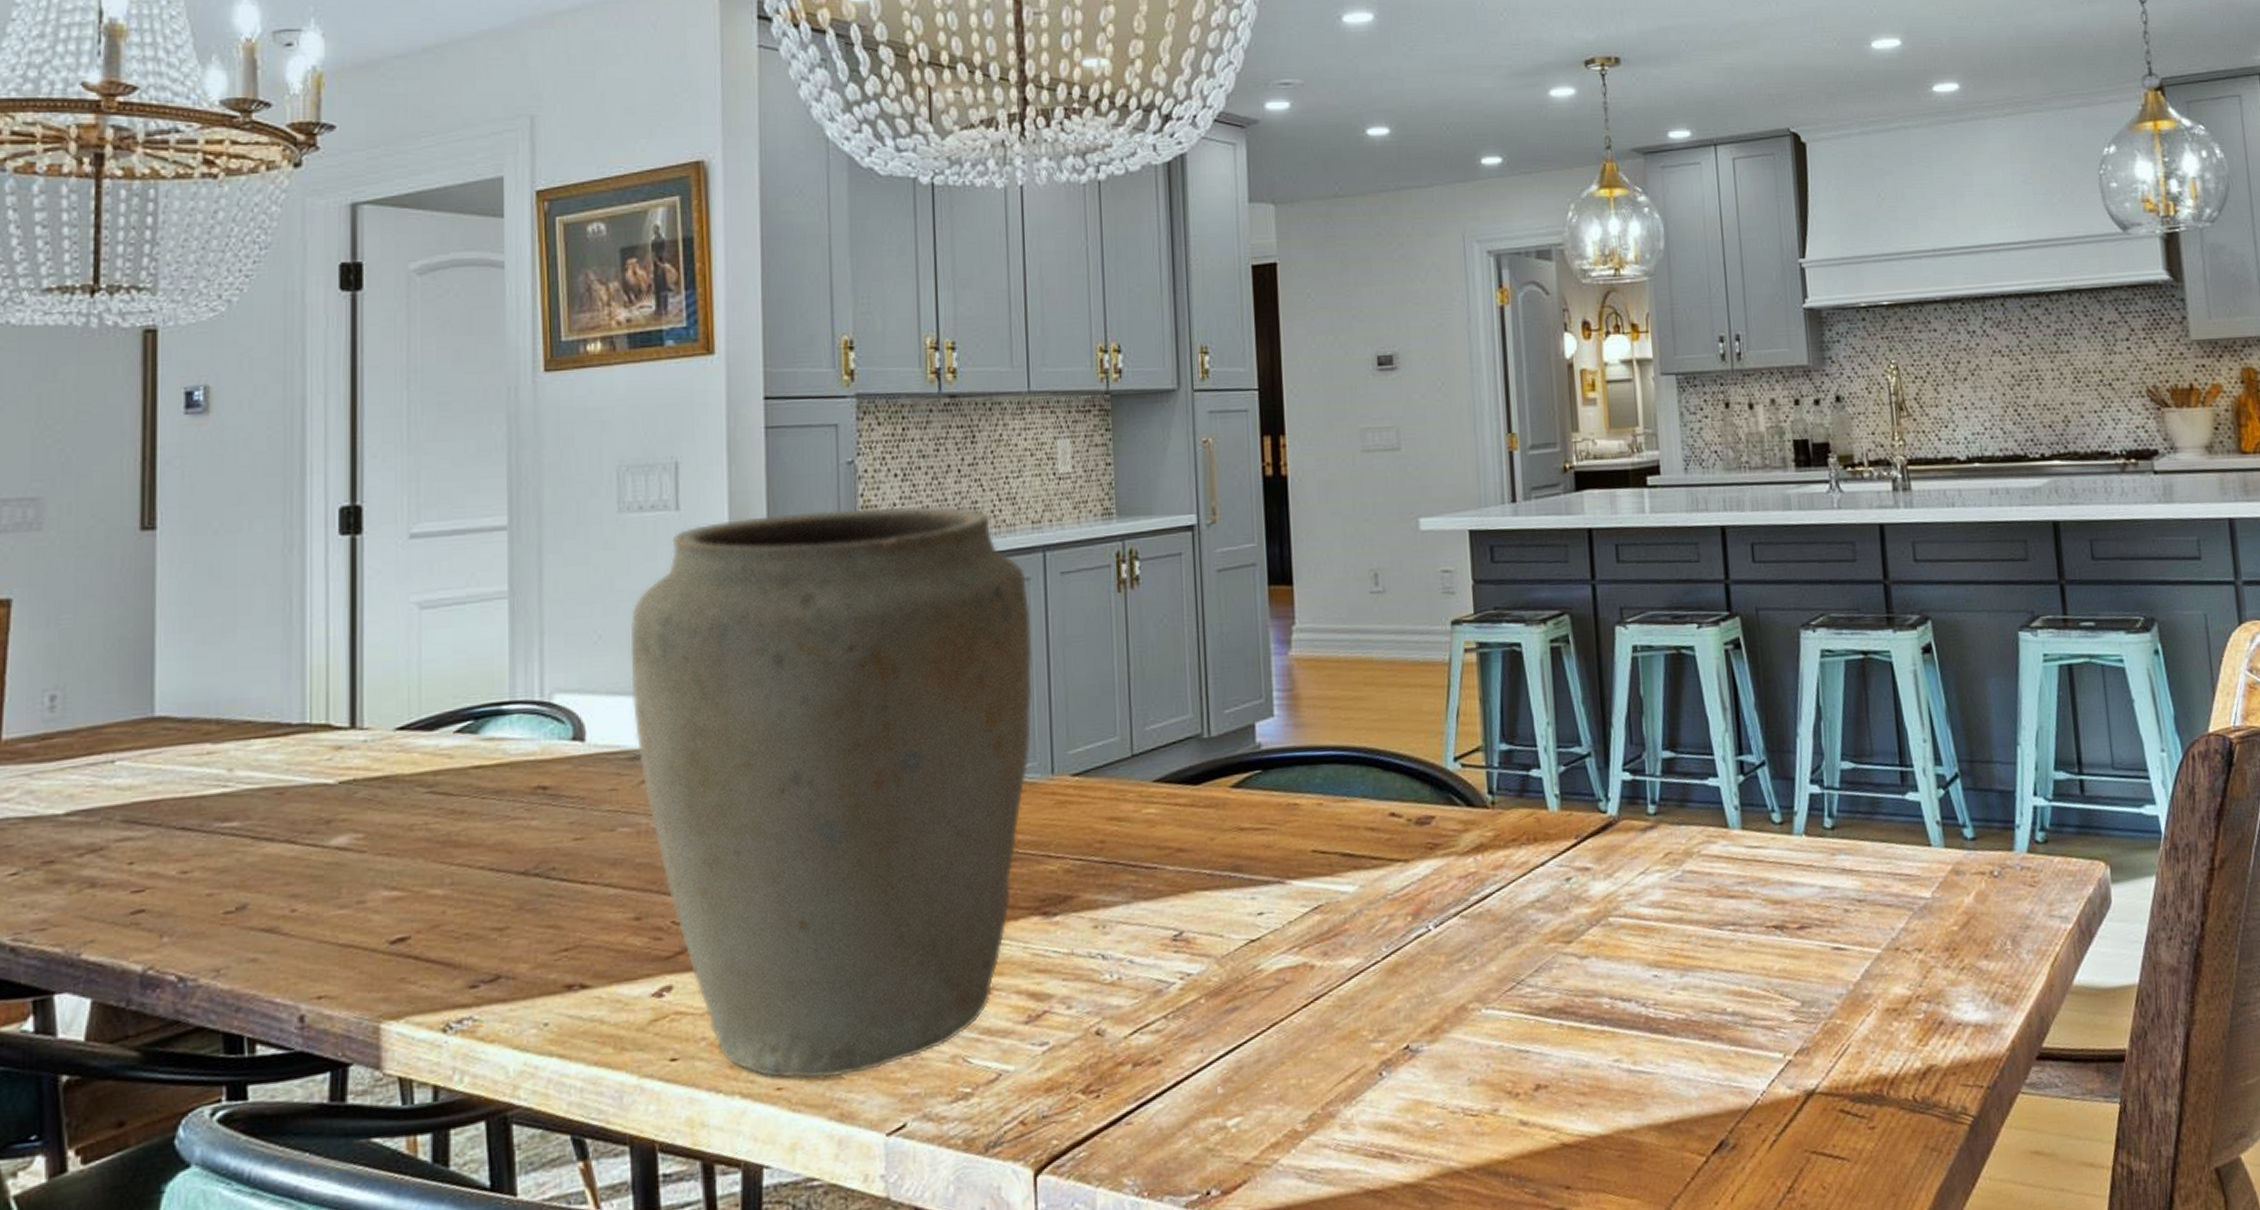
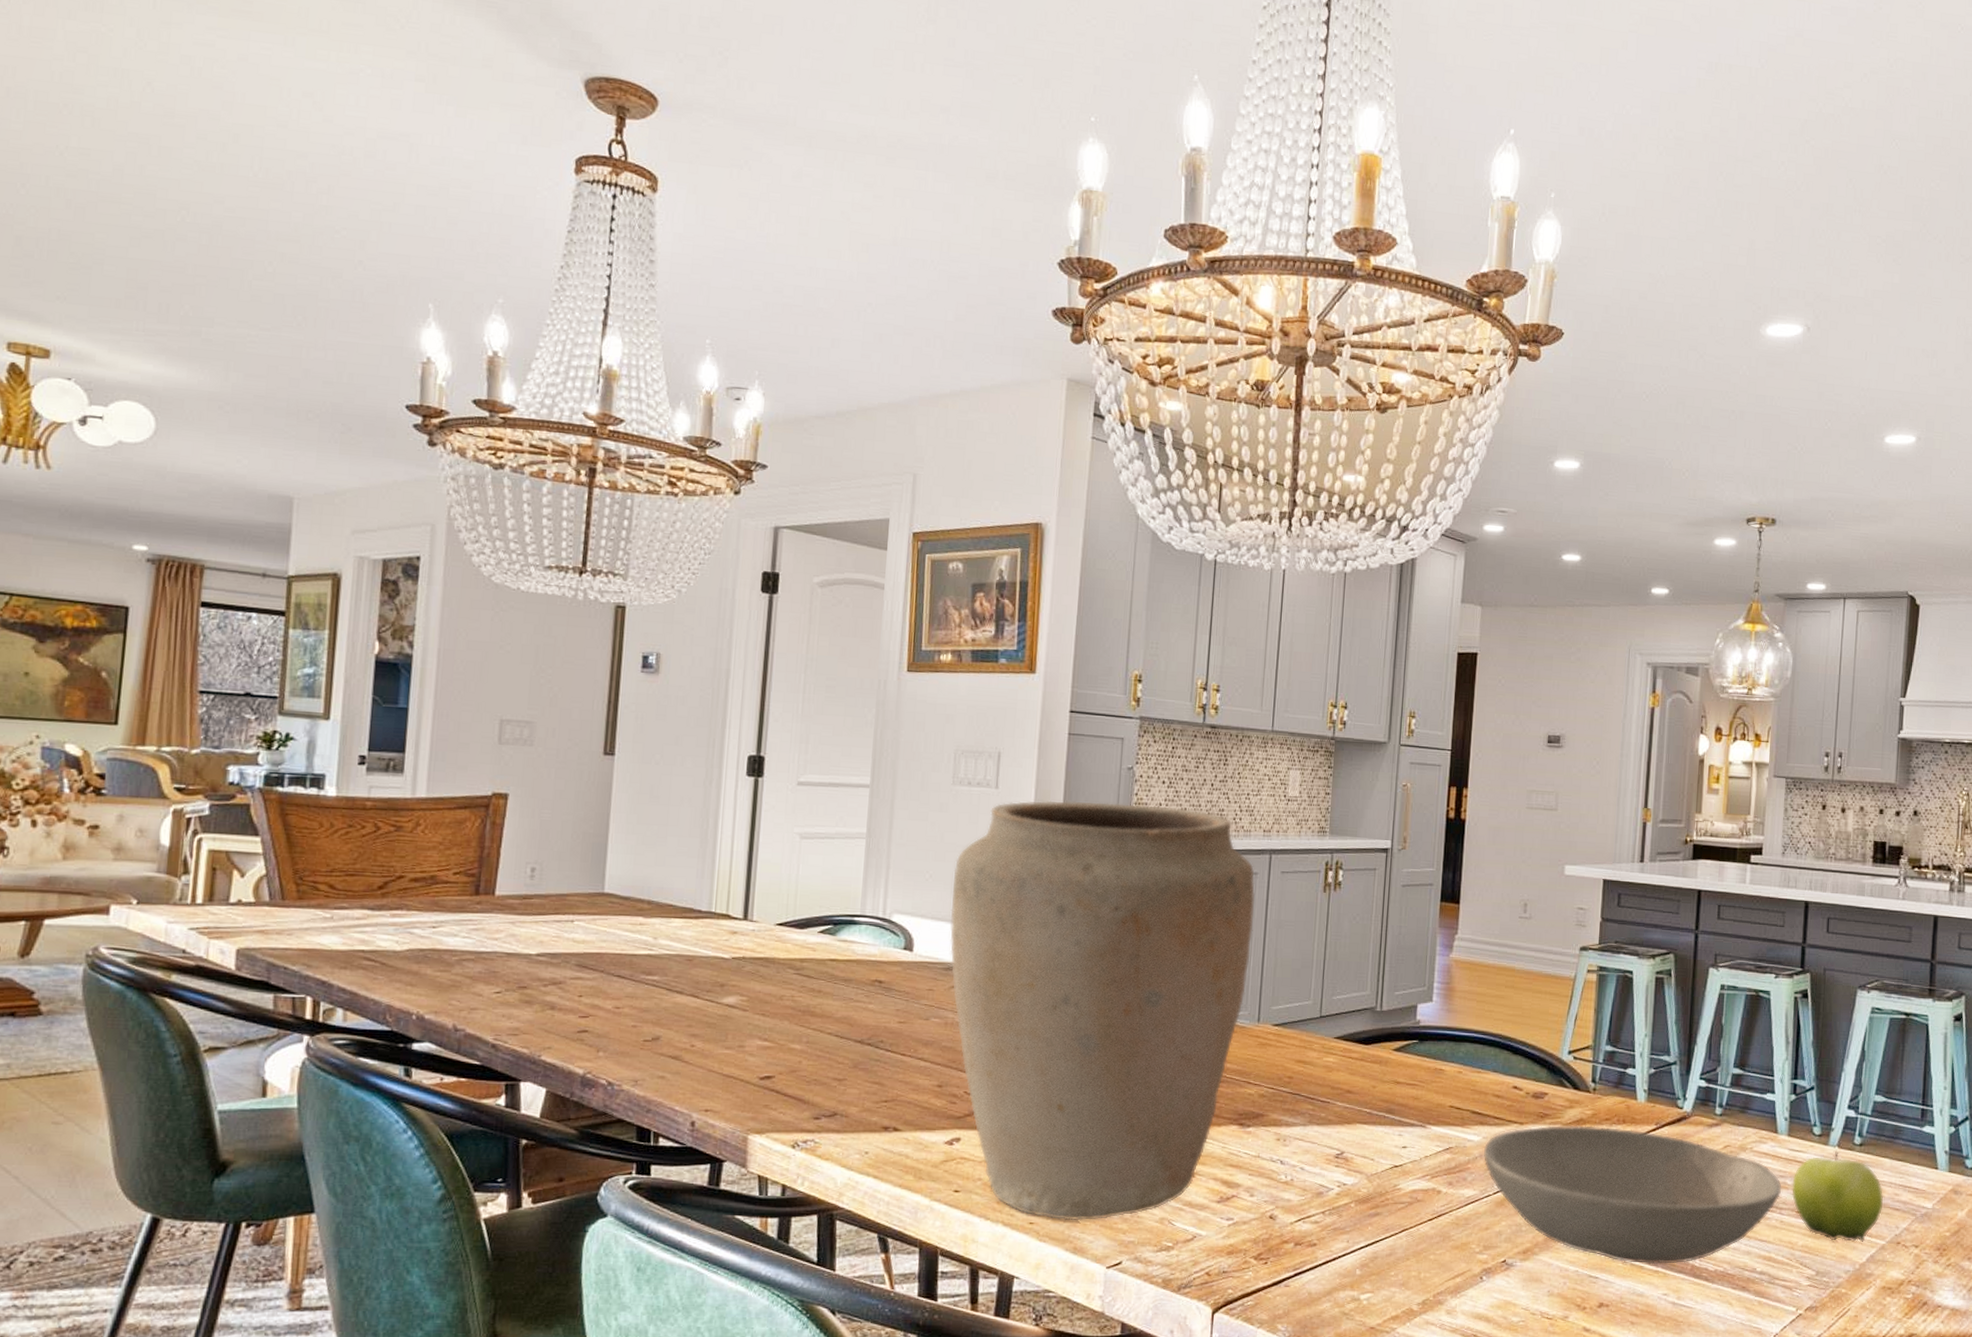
bowl: none [1362,848,1745,1026] -> present [1483,1125,1782,1264]
fruit: none [1755,839,1872,959] -> present [1791,1150,1884,1242]

